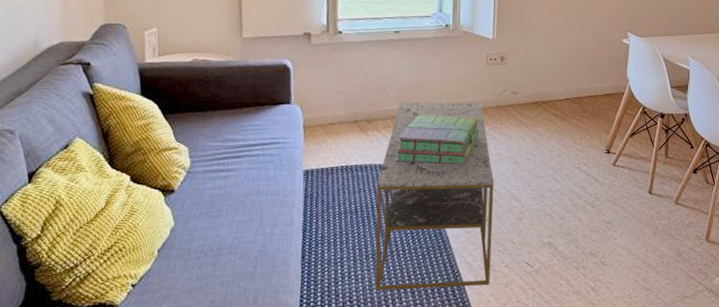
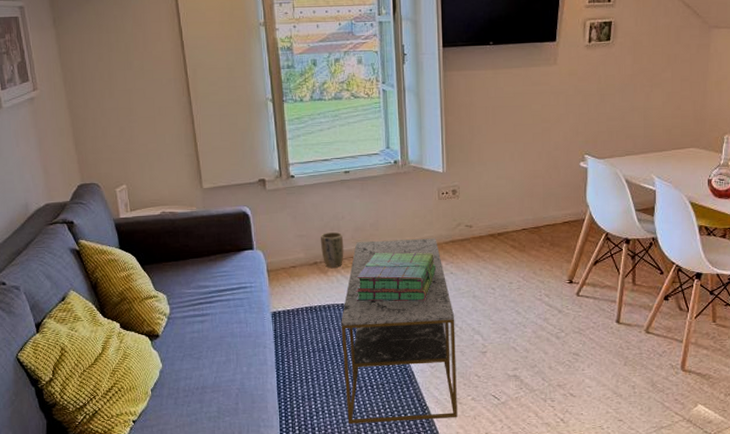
plant pot: none [363,90,388,127] -> present [321,231,344,268]

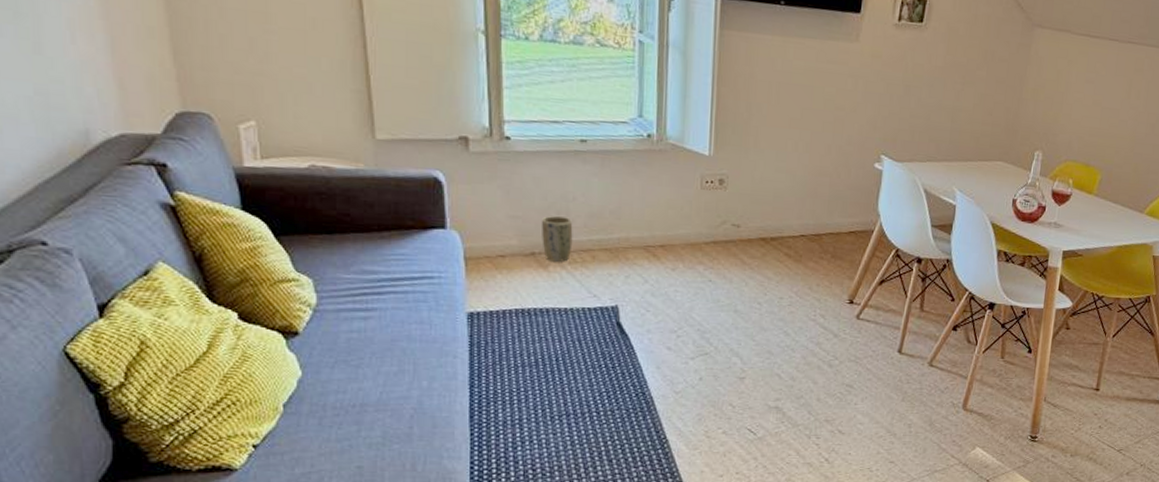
coffee table: present [341,238,457,425] -> none [562,232,710,459]
stack of books: present [356,252,437,302] -> none [584,248,692,313]

